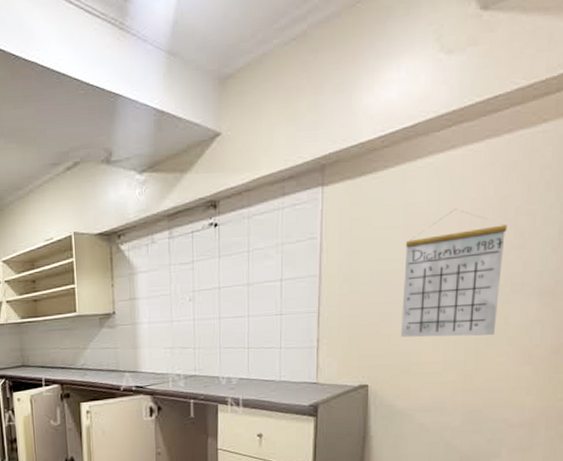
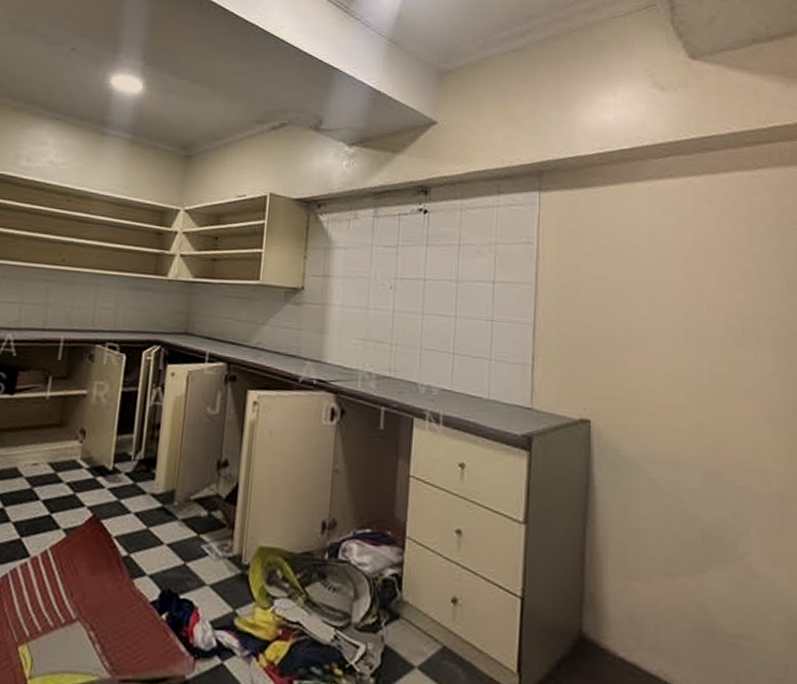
calendar: present [401,209,507,338] -> none [626,237,732,383]

